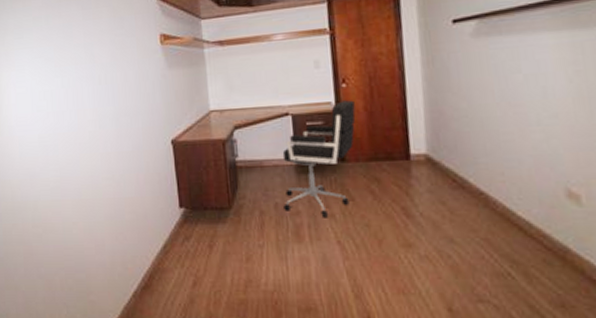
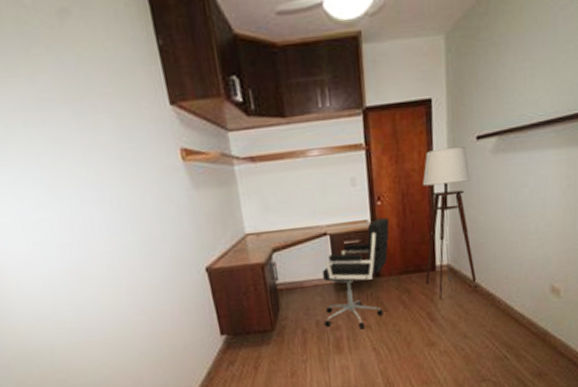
floor lamp: none [391,29,465,193] -> present [422,146,478,299]

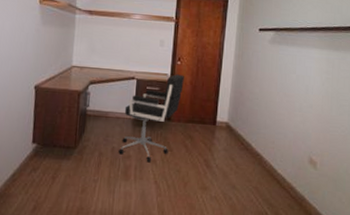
floor lamp: present [422,146,478,299] -> none [206,32,252,150]

